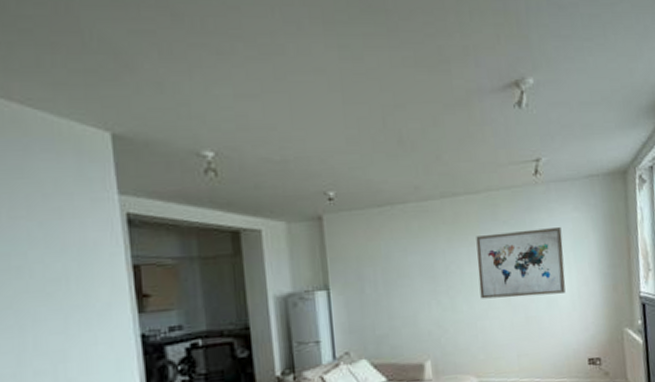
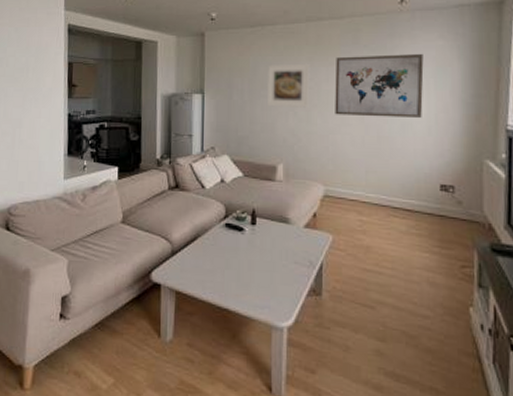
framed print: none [402,244,452,297] -> present [266,63,310,108]

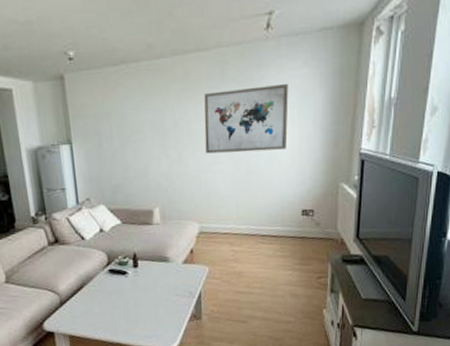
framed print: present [266,63,310,108] -> none [136,102,180,152]

